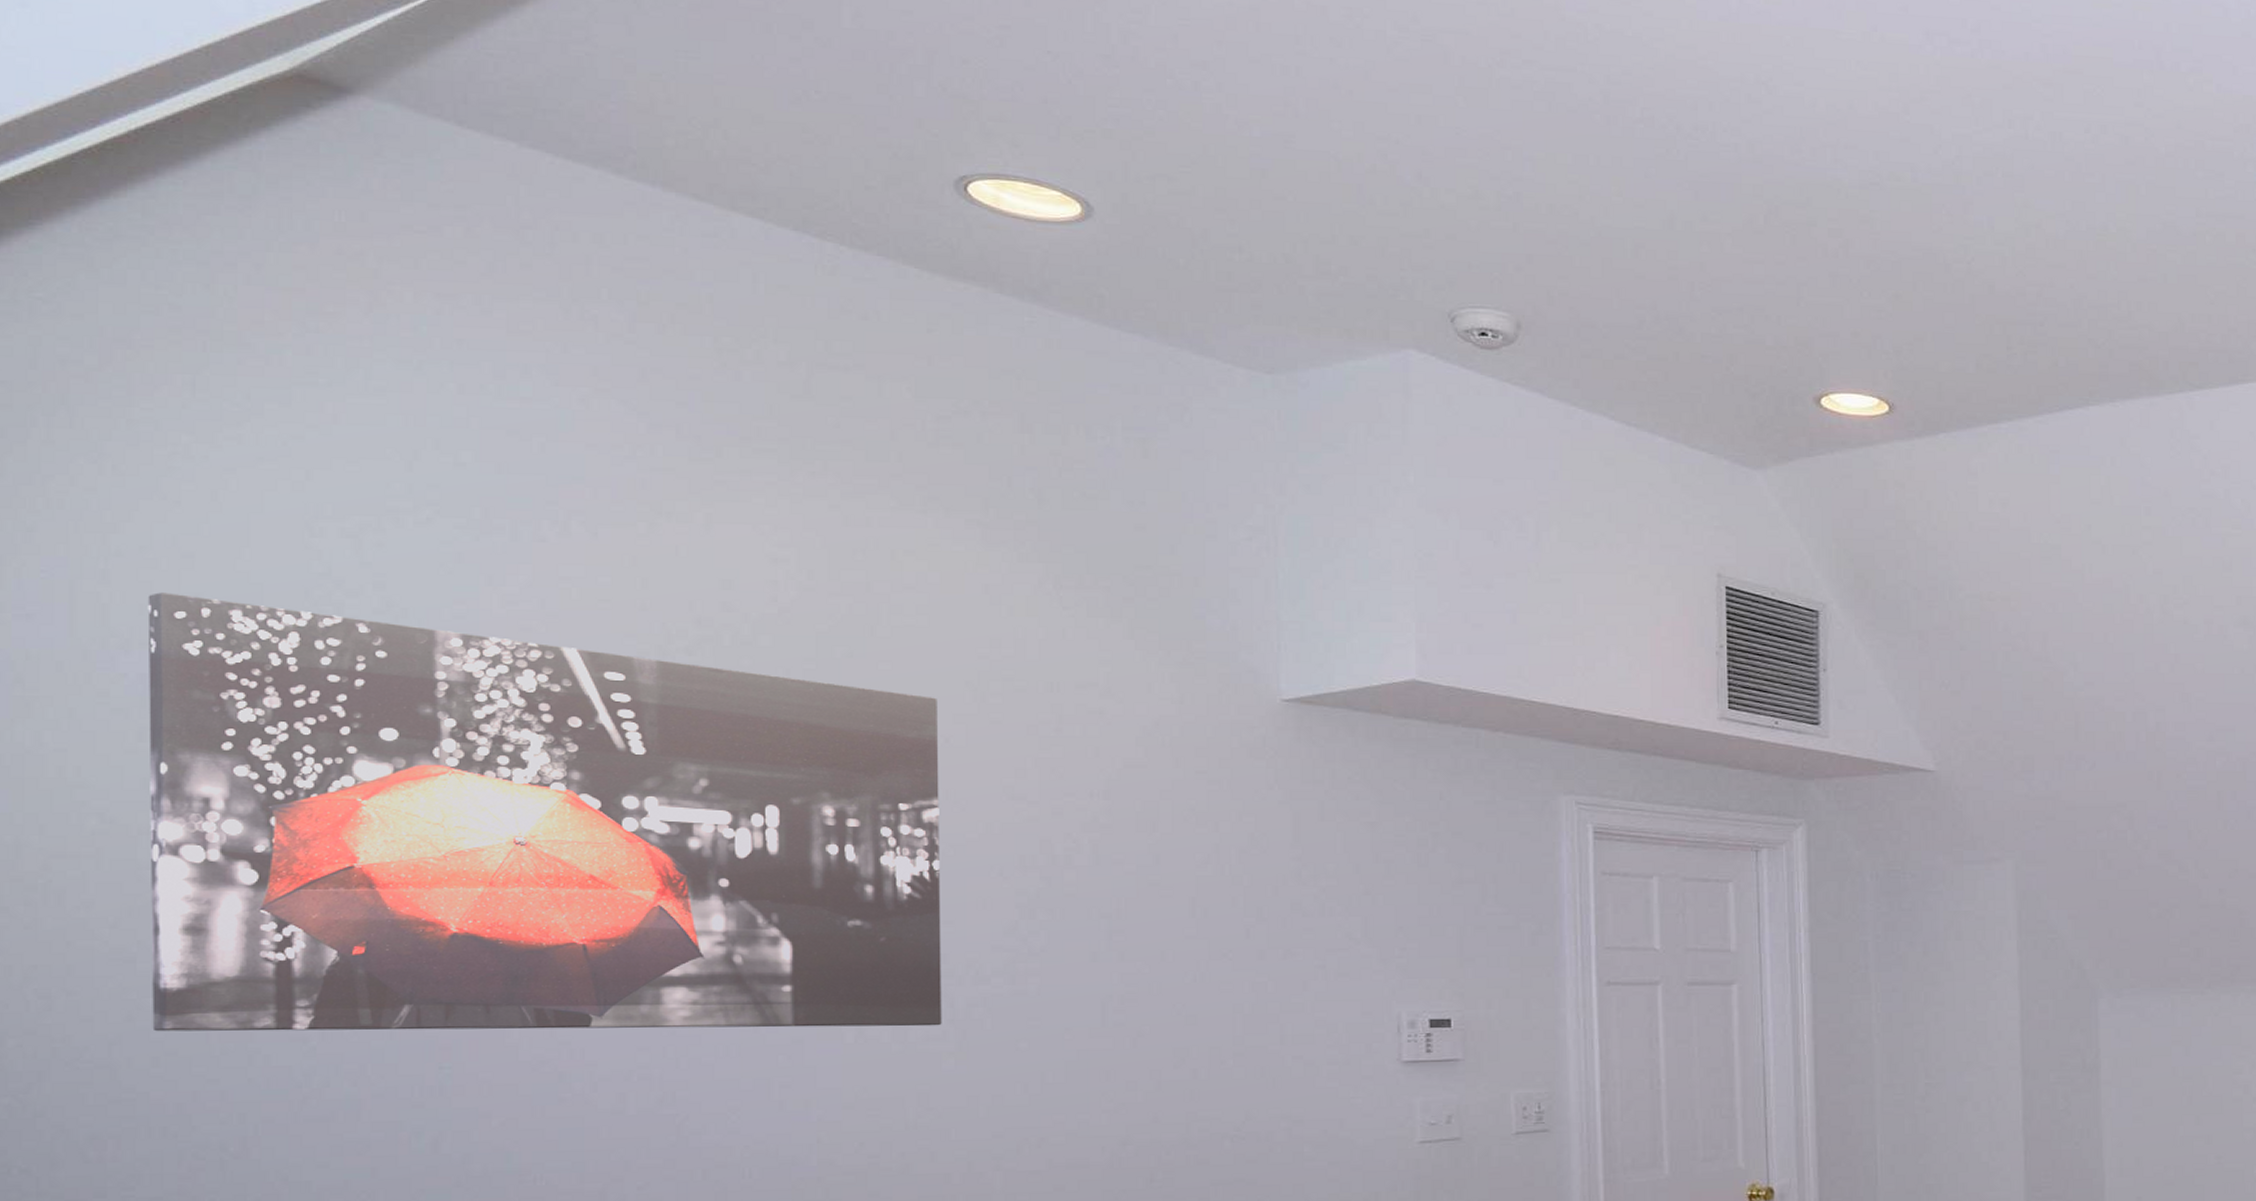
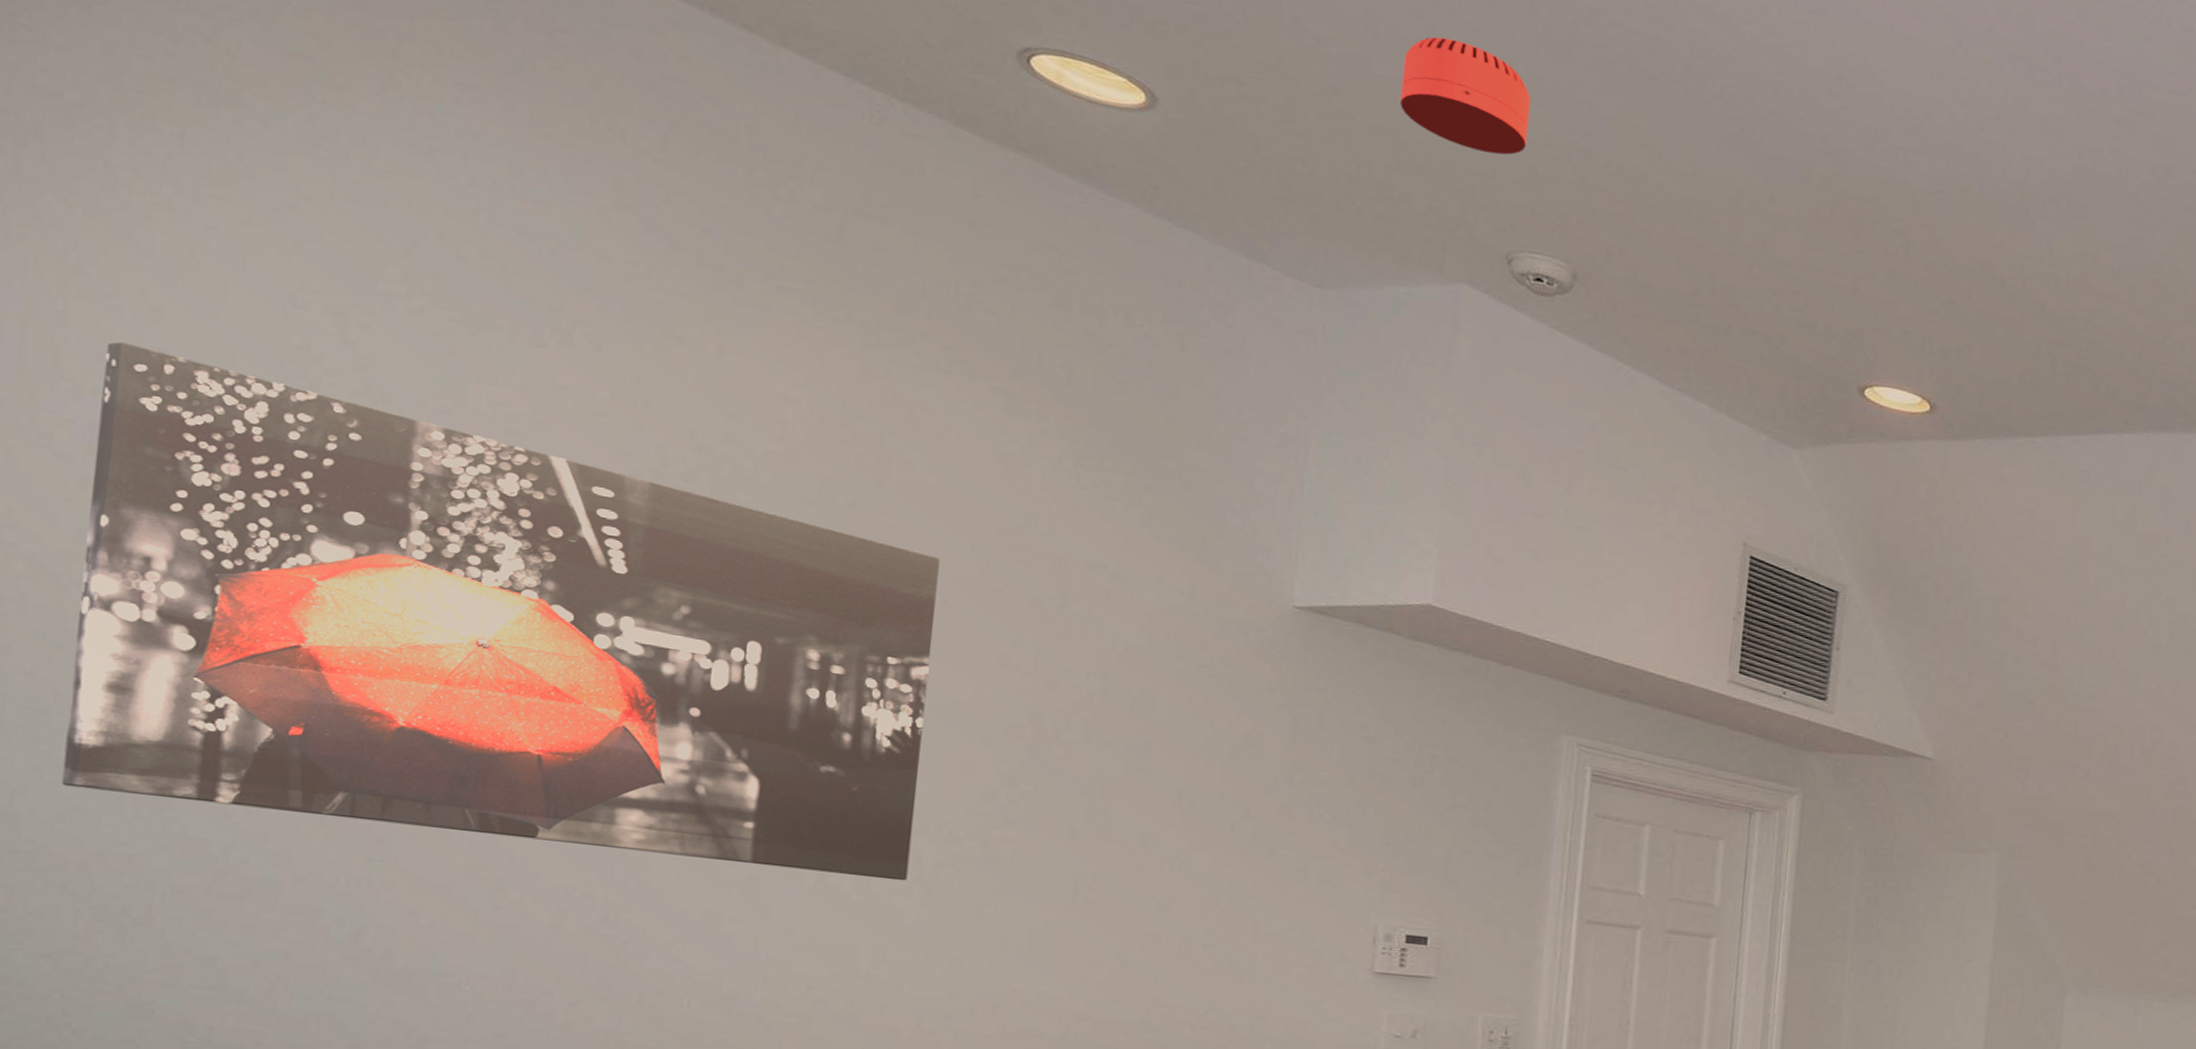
smoke detector: none [1326,102,1456,213] -> present [1399,36,1531,155]

